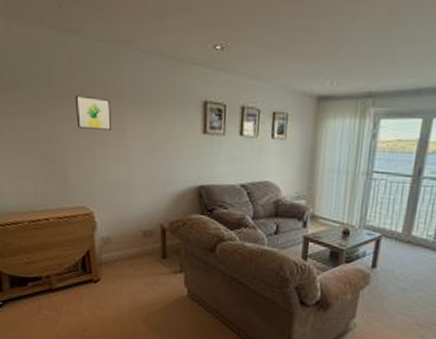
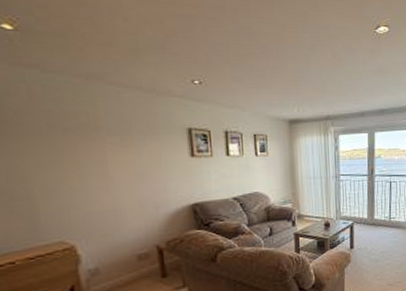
wall art: present [75,95,112,130] -> none [39,128,90,162]

